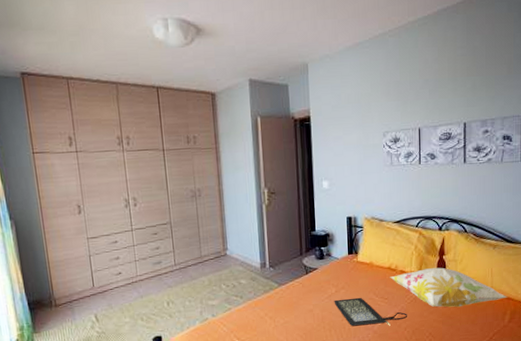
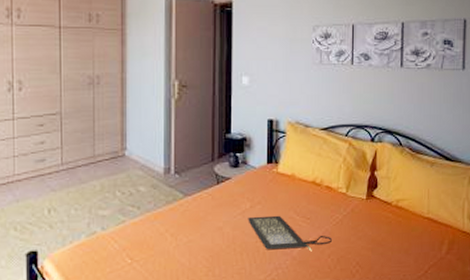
decorative pillow: present [389,267,507,308] -> none [313,185,446,233]

